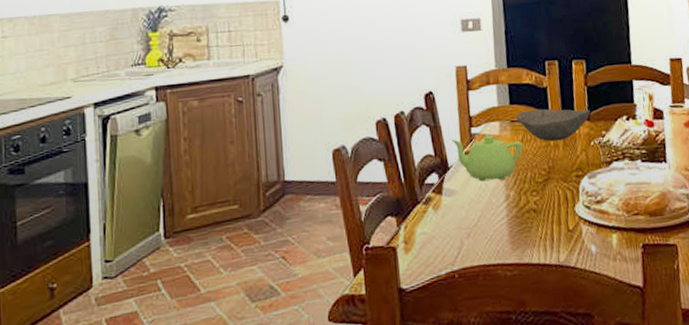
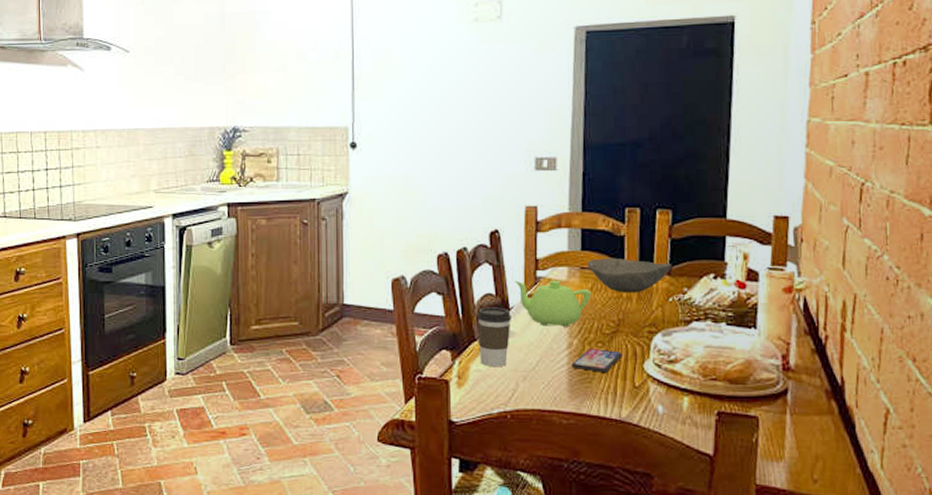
coffee cup: none [418,167,452,228] -> present [477,307,511,367]
smartphone: none [510,197,556,221] -> present [571,347,622,372]

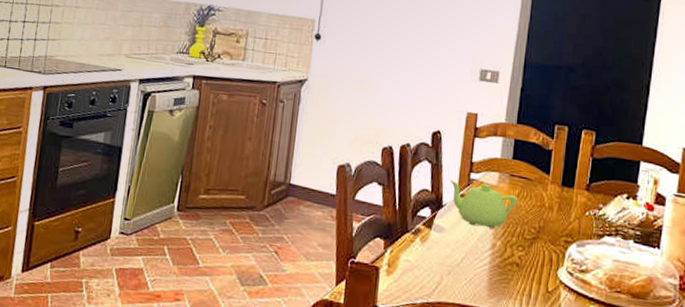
coffee cup: present [477,307,511,367] -> none [410,201,444,260]
smartphone: present [571,347,622,372] -> none [493,250,540,275]
bowl: present [587,257,672,293] -> none [517,168,591,204]

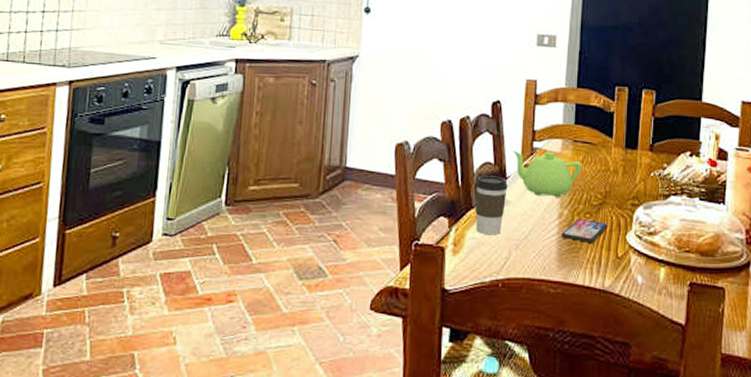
coffee cup: none [410,201,444,260] -> present [475,175,508,236]
smartphone: none [493,250,540,275] -> present [561,218,608,243]

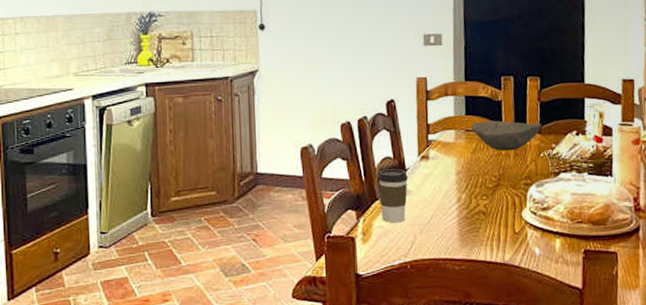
teapot: present [513,150,582,197] -> none [410,142,476,183]
smartphone: present [561,218,608,243] -> none [461,200,504,222]
bowl: none [580,132,654,167] -> present [471,120,542,151]

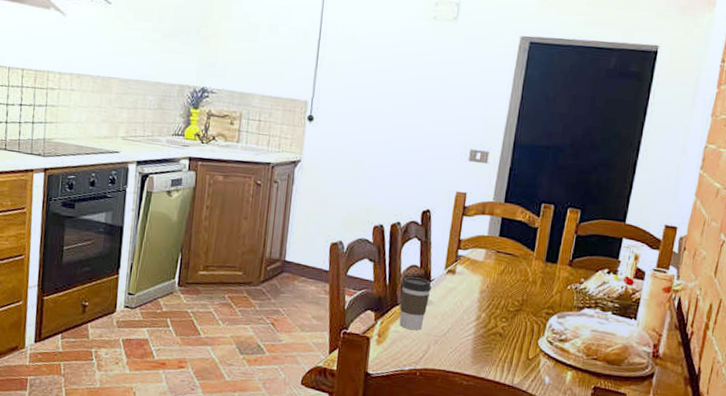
bowl: present [471,120,542,151] -> none [503,245,574,279]

